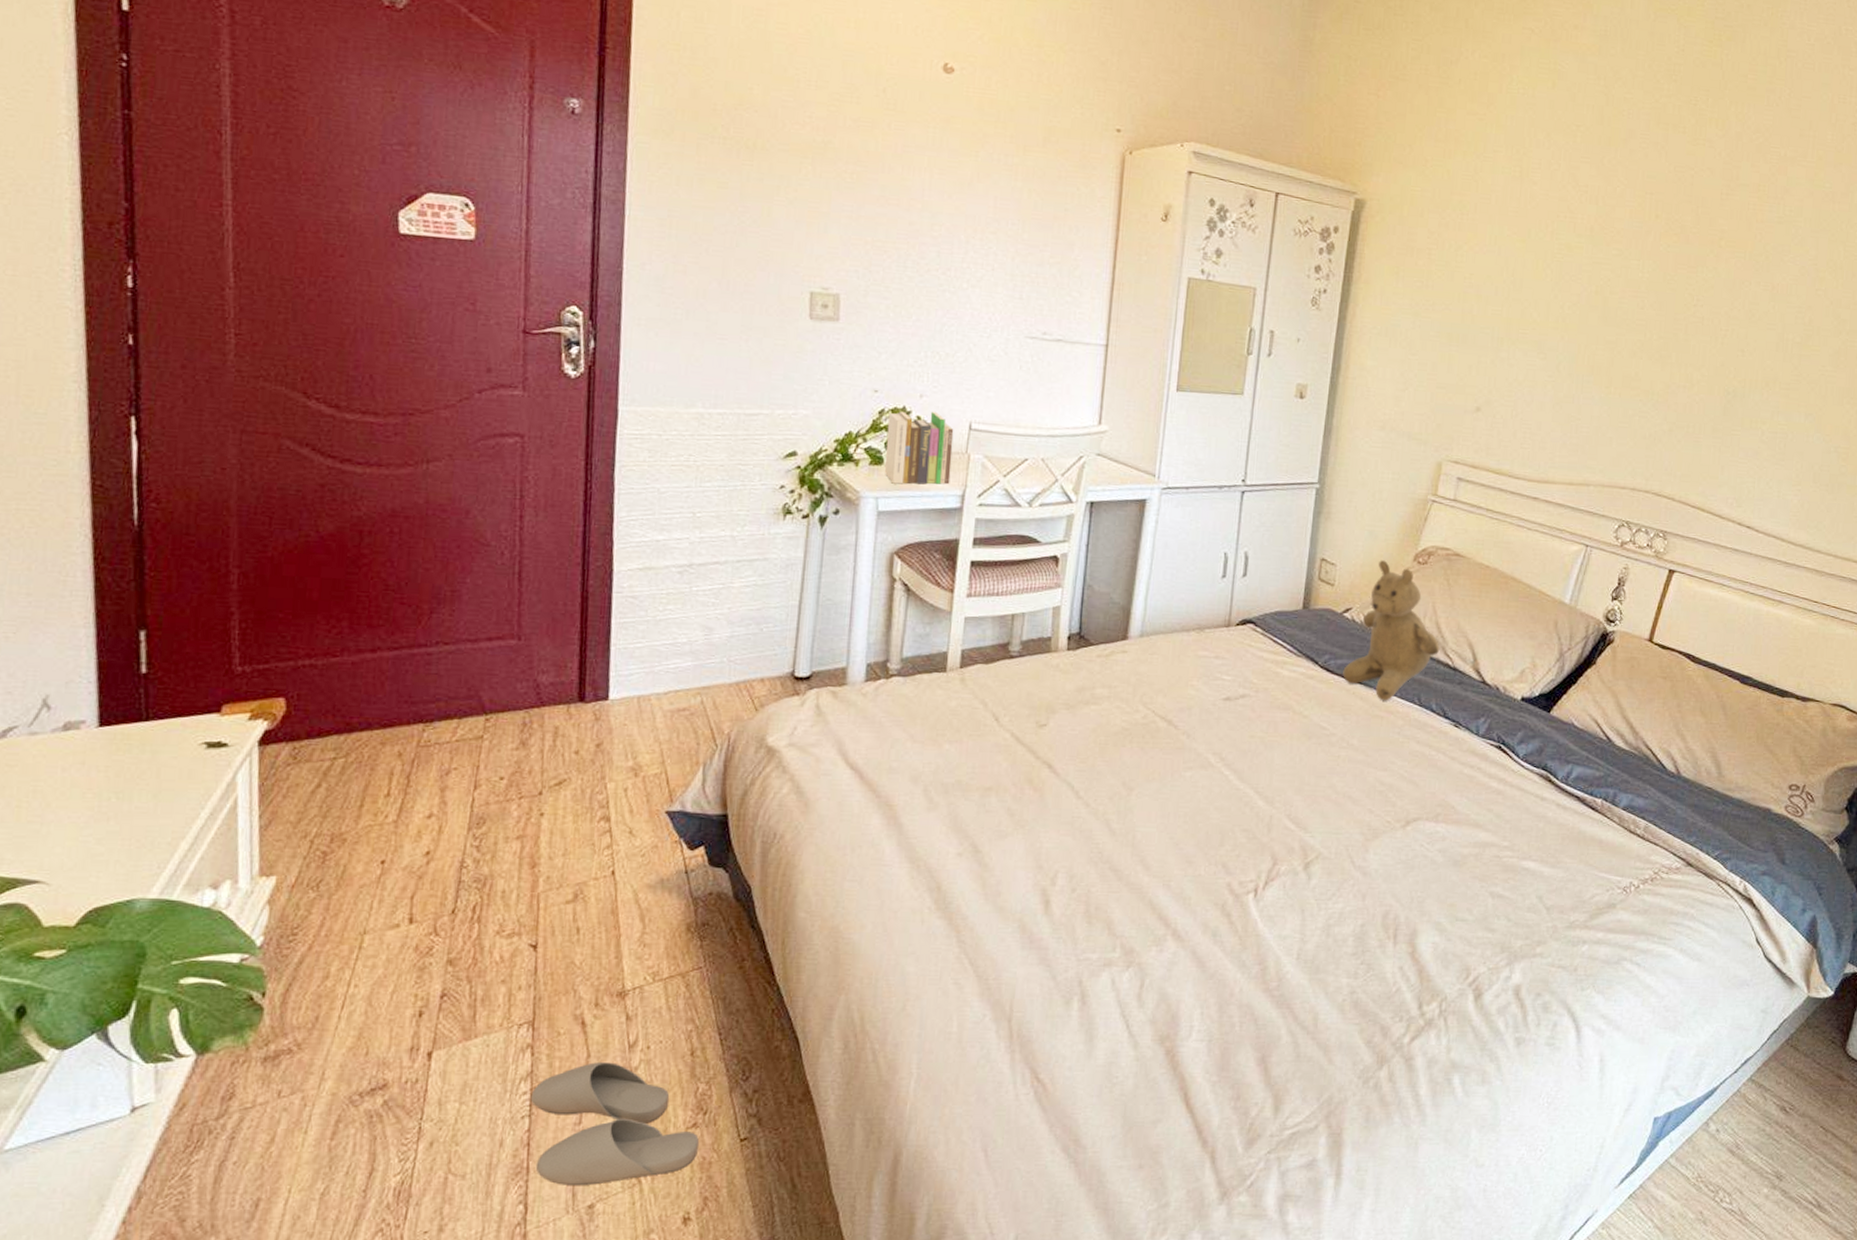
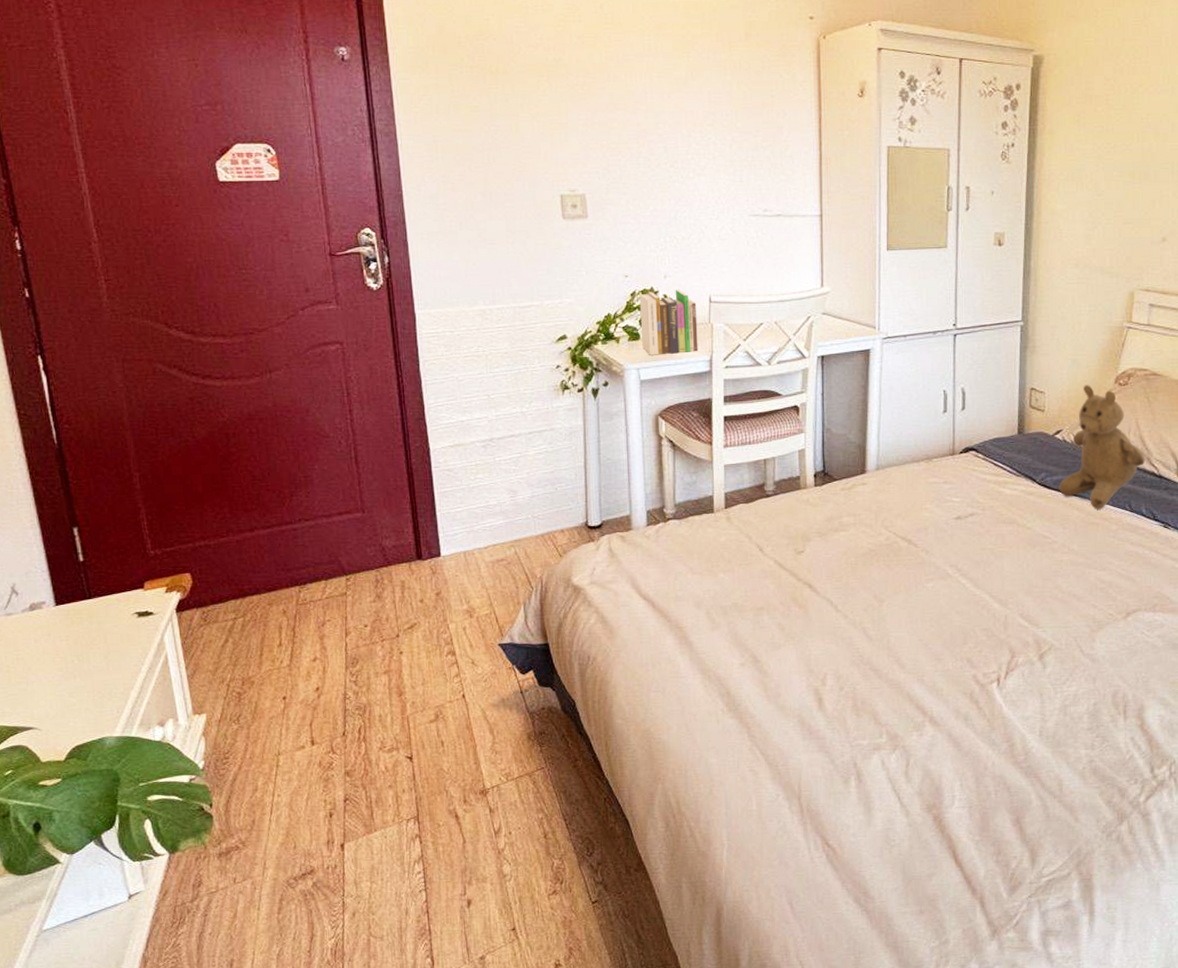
slippers: present [530,1062,700,1185] -> none [424,846,560,942]

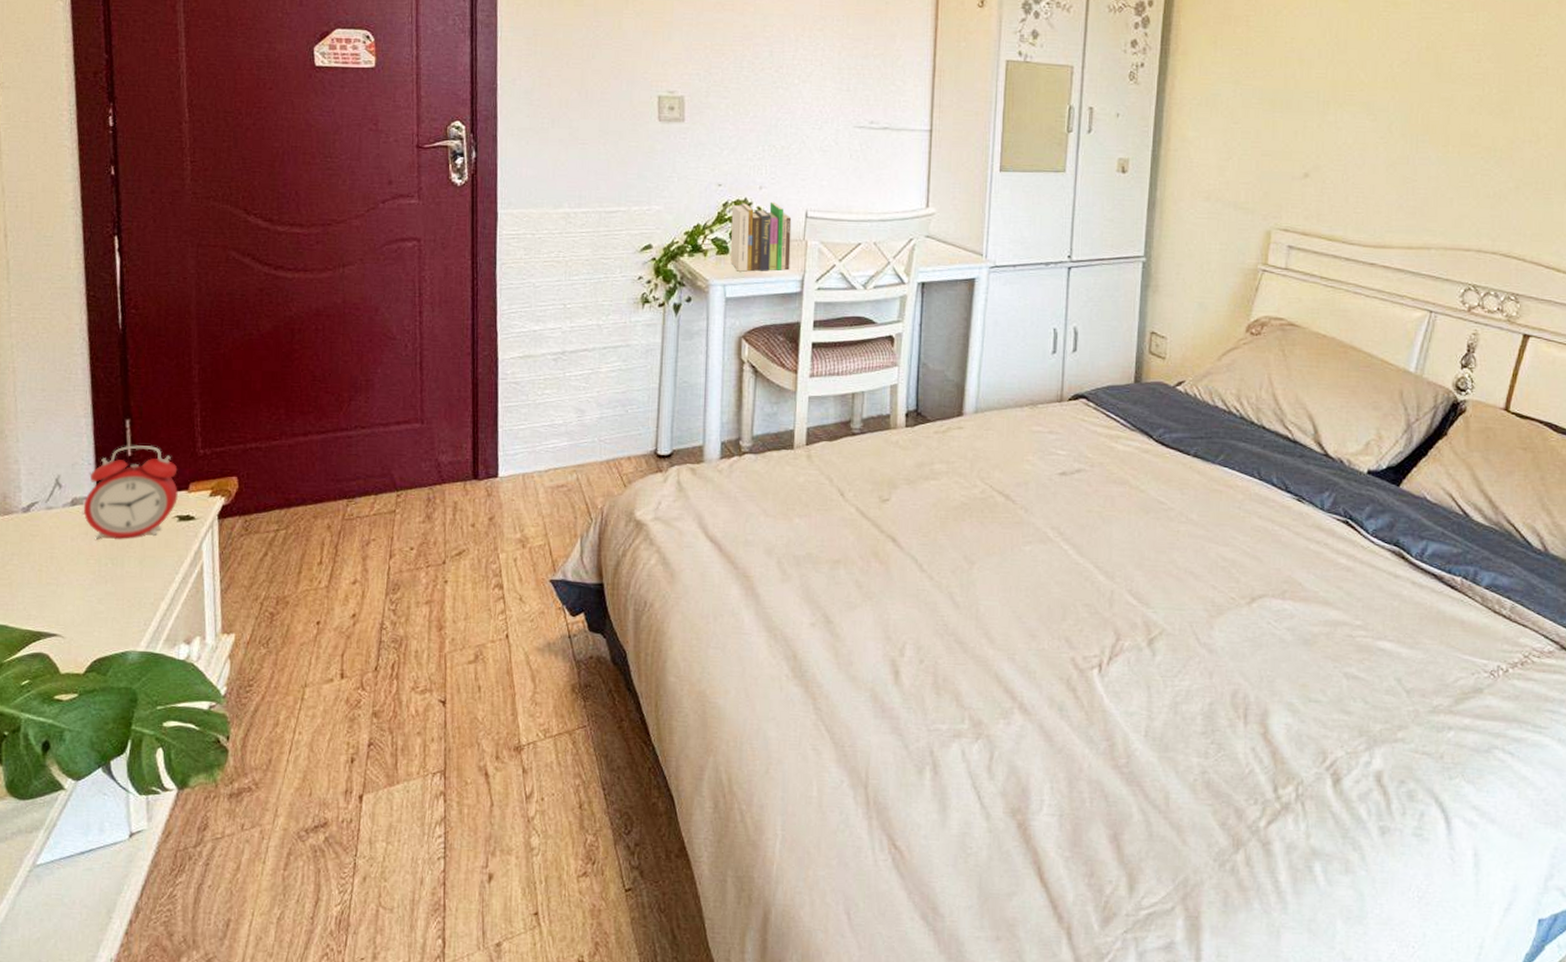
alarm clock: none [42,550,135,640] -> present [83,445,179,541]
teddy bear: present [1059,385,1145,509] -> none [1178,332,1278,474]

